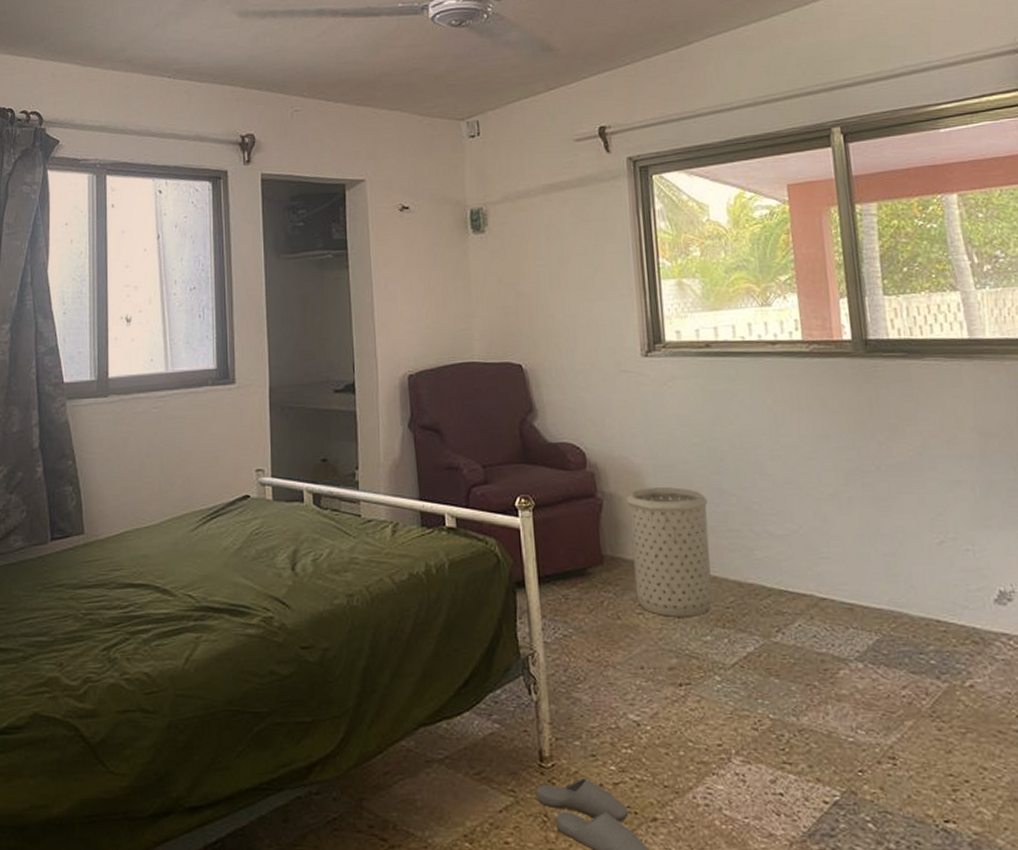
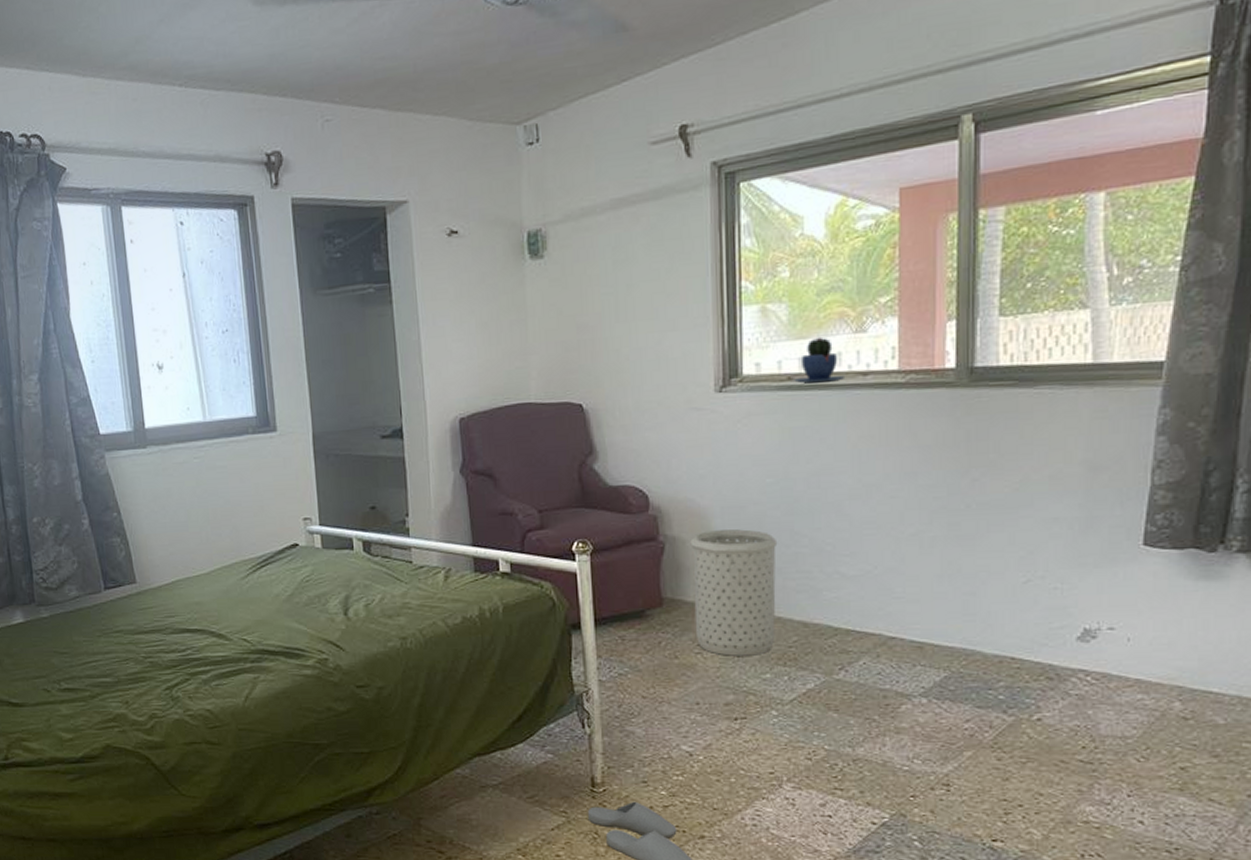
potted cactus: none [711,309,755,352] -> present [794,336,844,385]

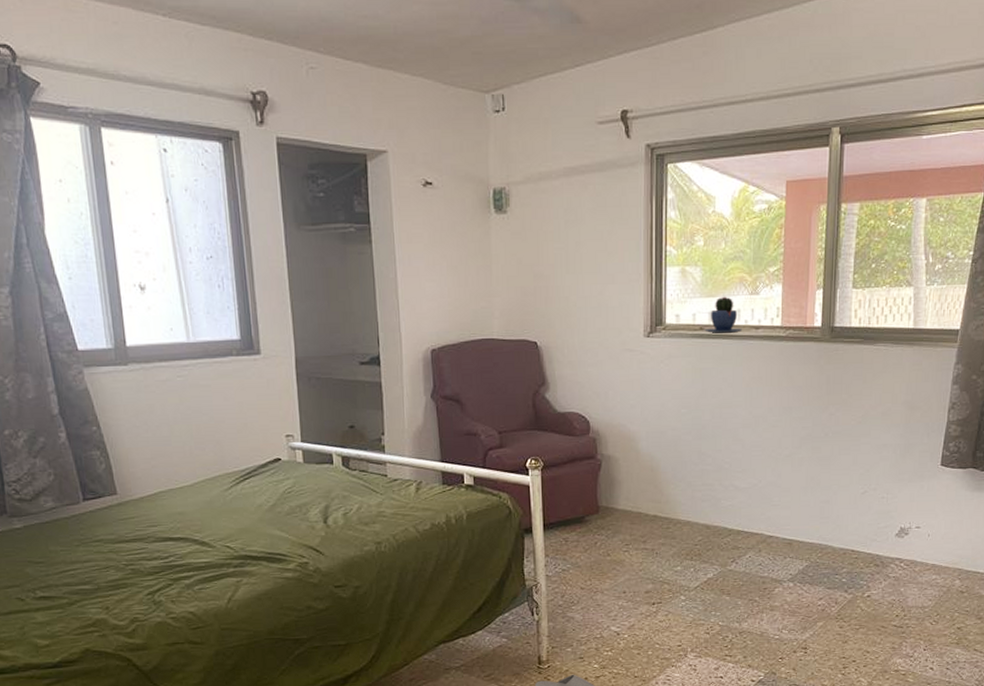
laundry basket: present [690,529,778,656] -> none [622,450,689,553]

